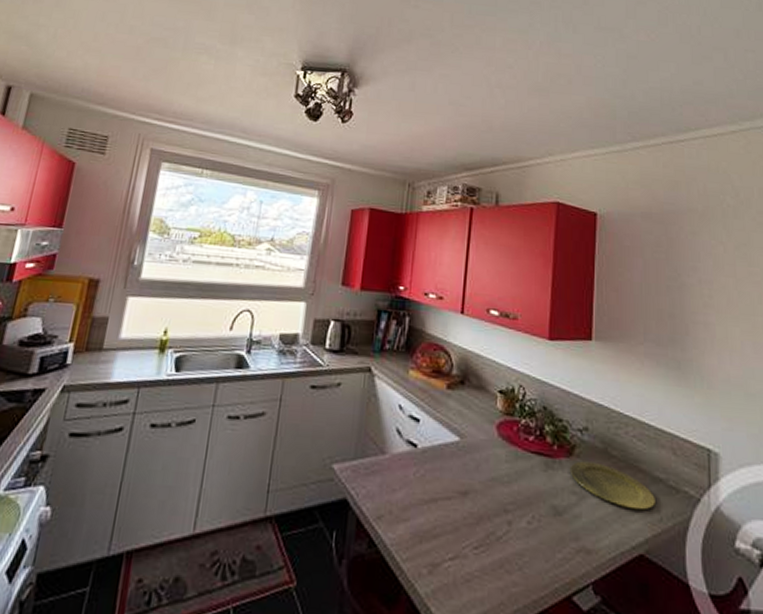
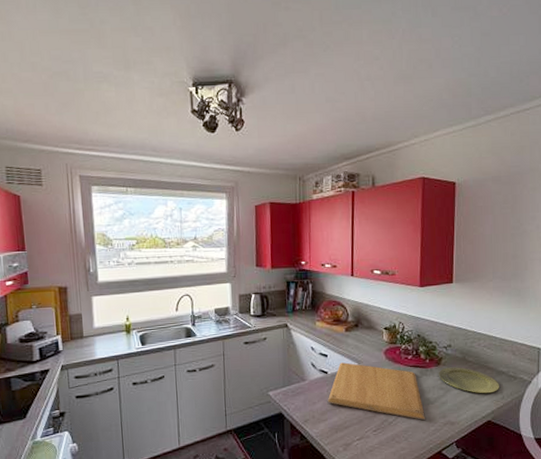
chopping board: none [412,433,549,542] -> present [327,362,425,421]

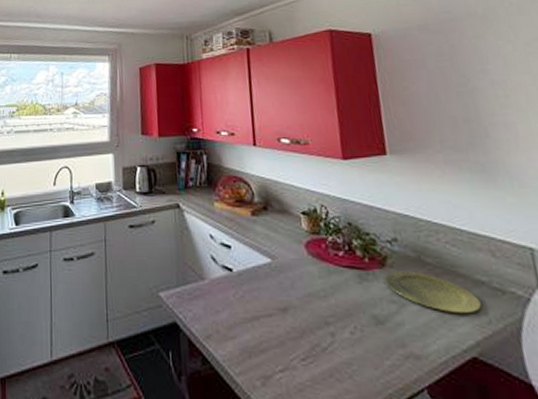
chopping board: present [327,362,425,421] -> none [234,257,375,350]

